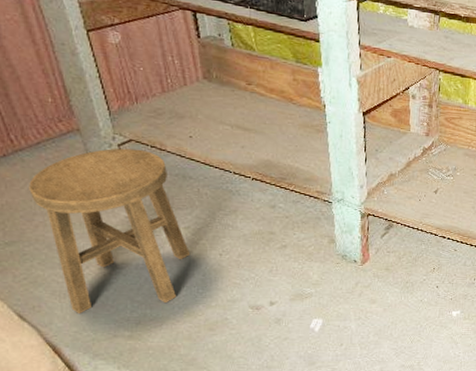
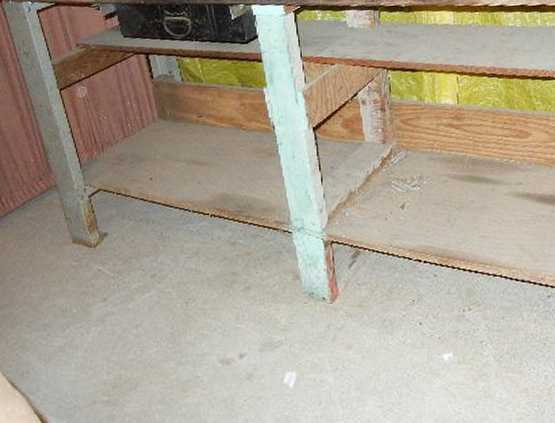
stool: present [29,148,191,313] -> none [17,198,159,378]

